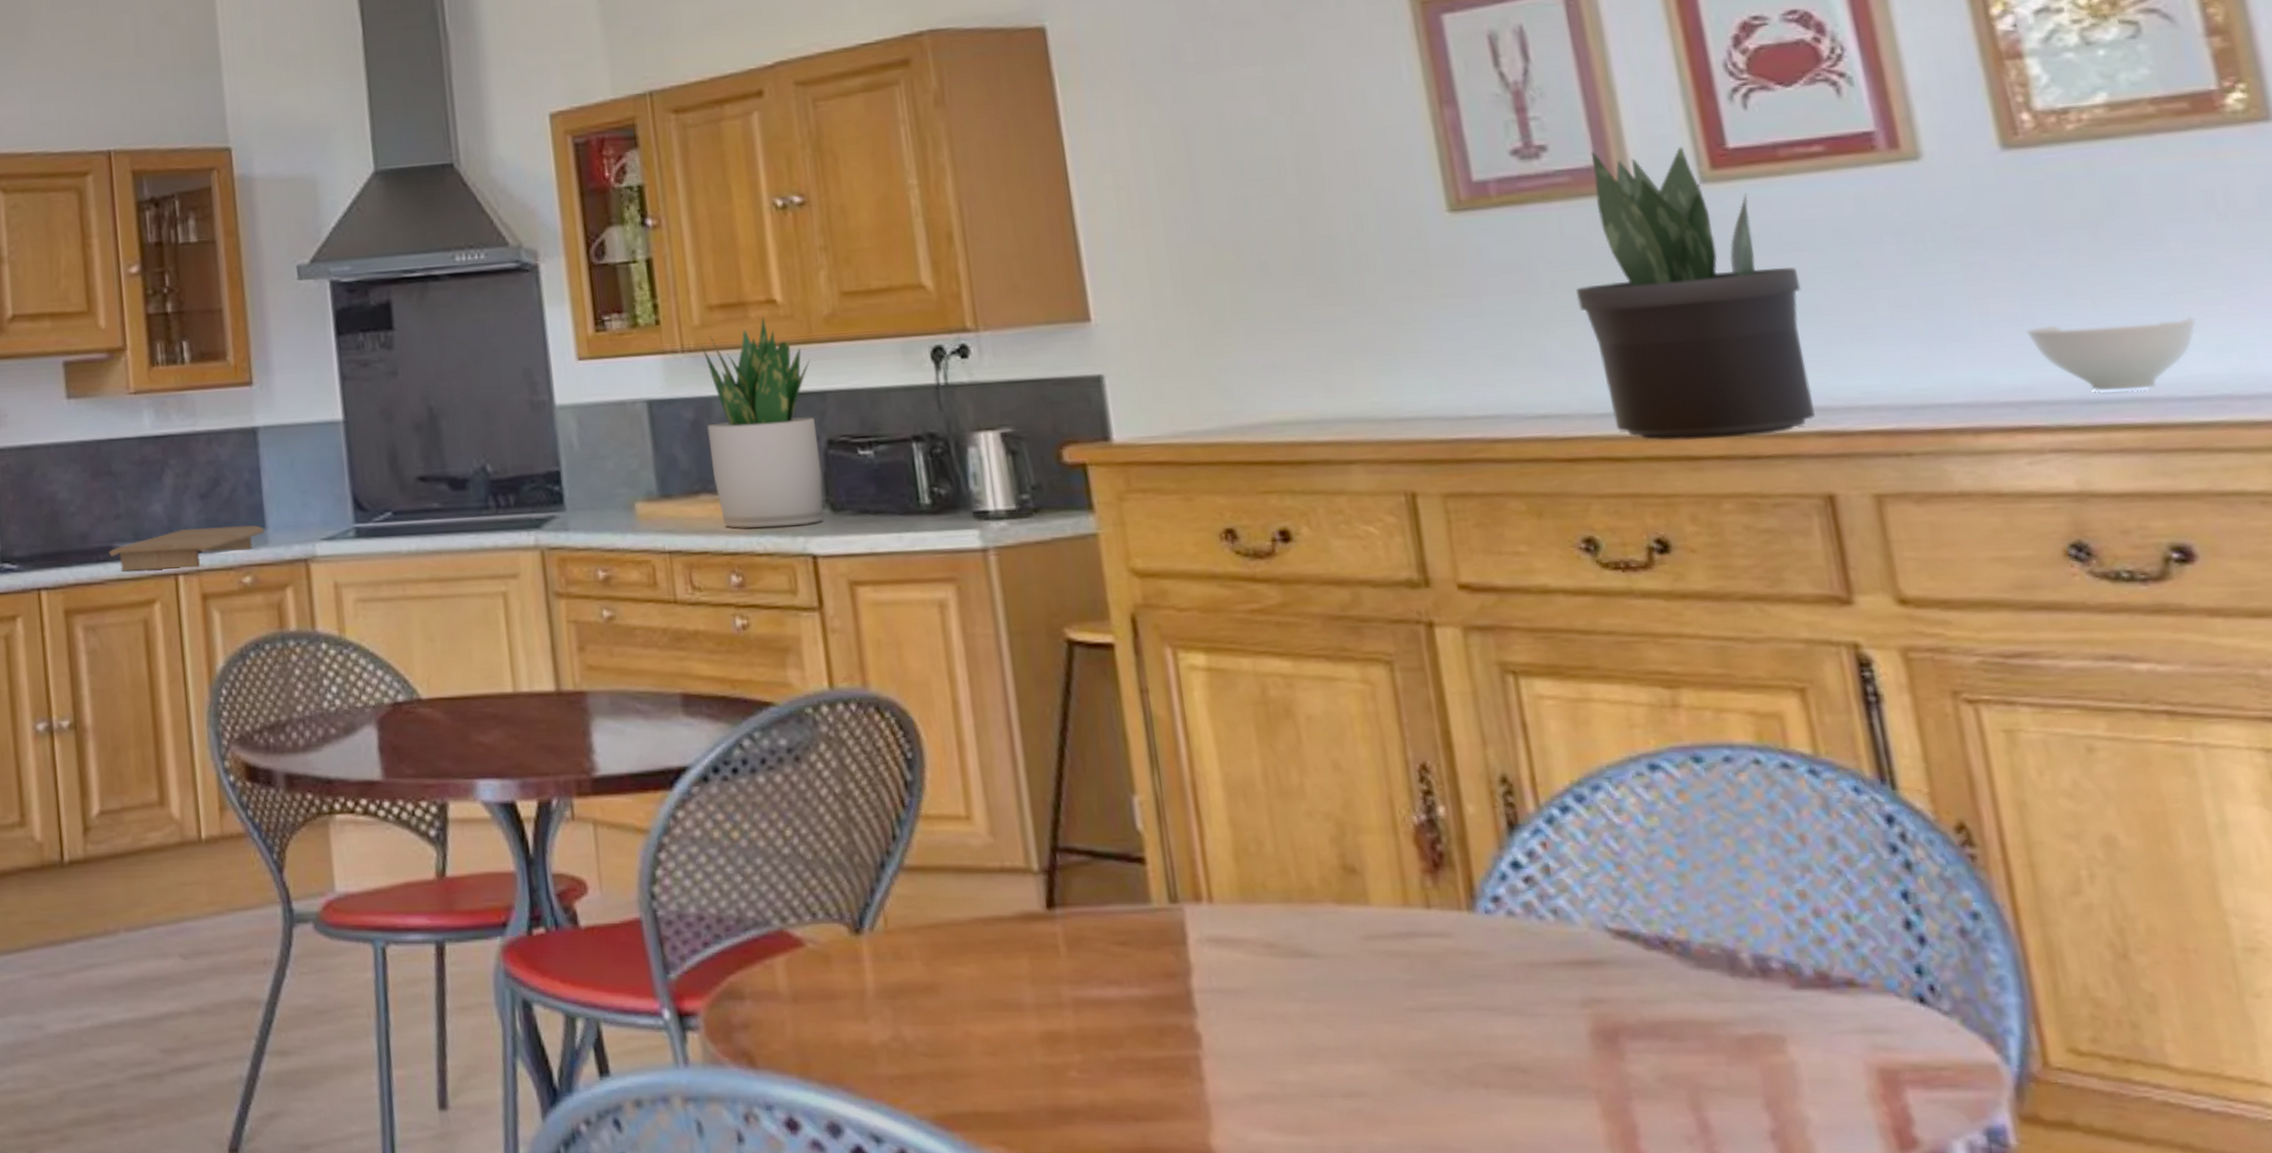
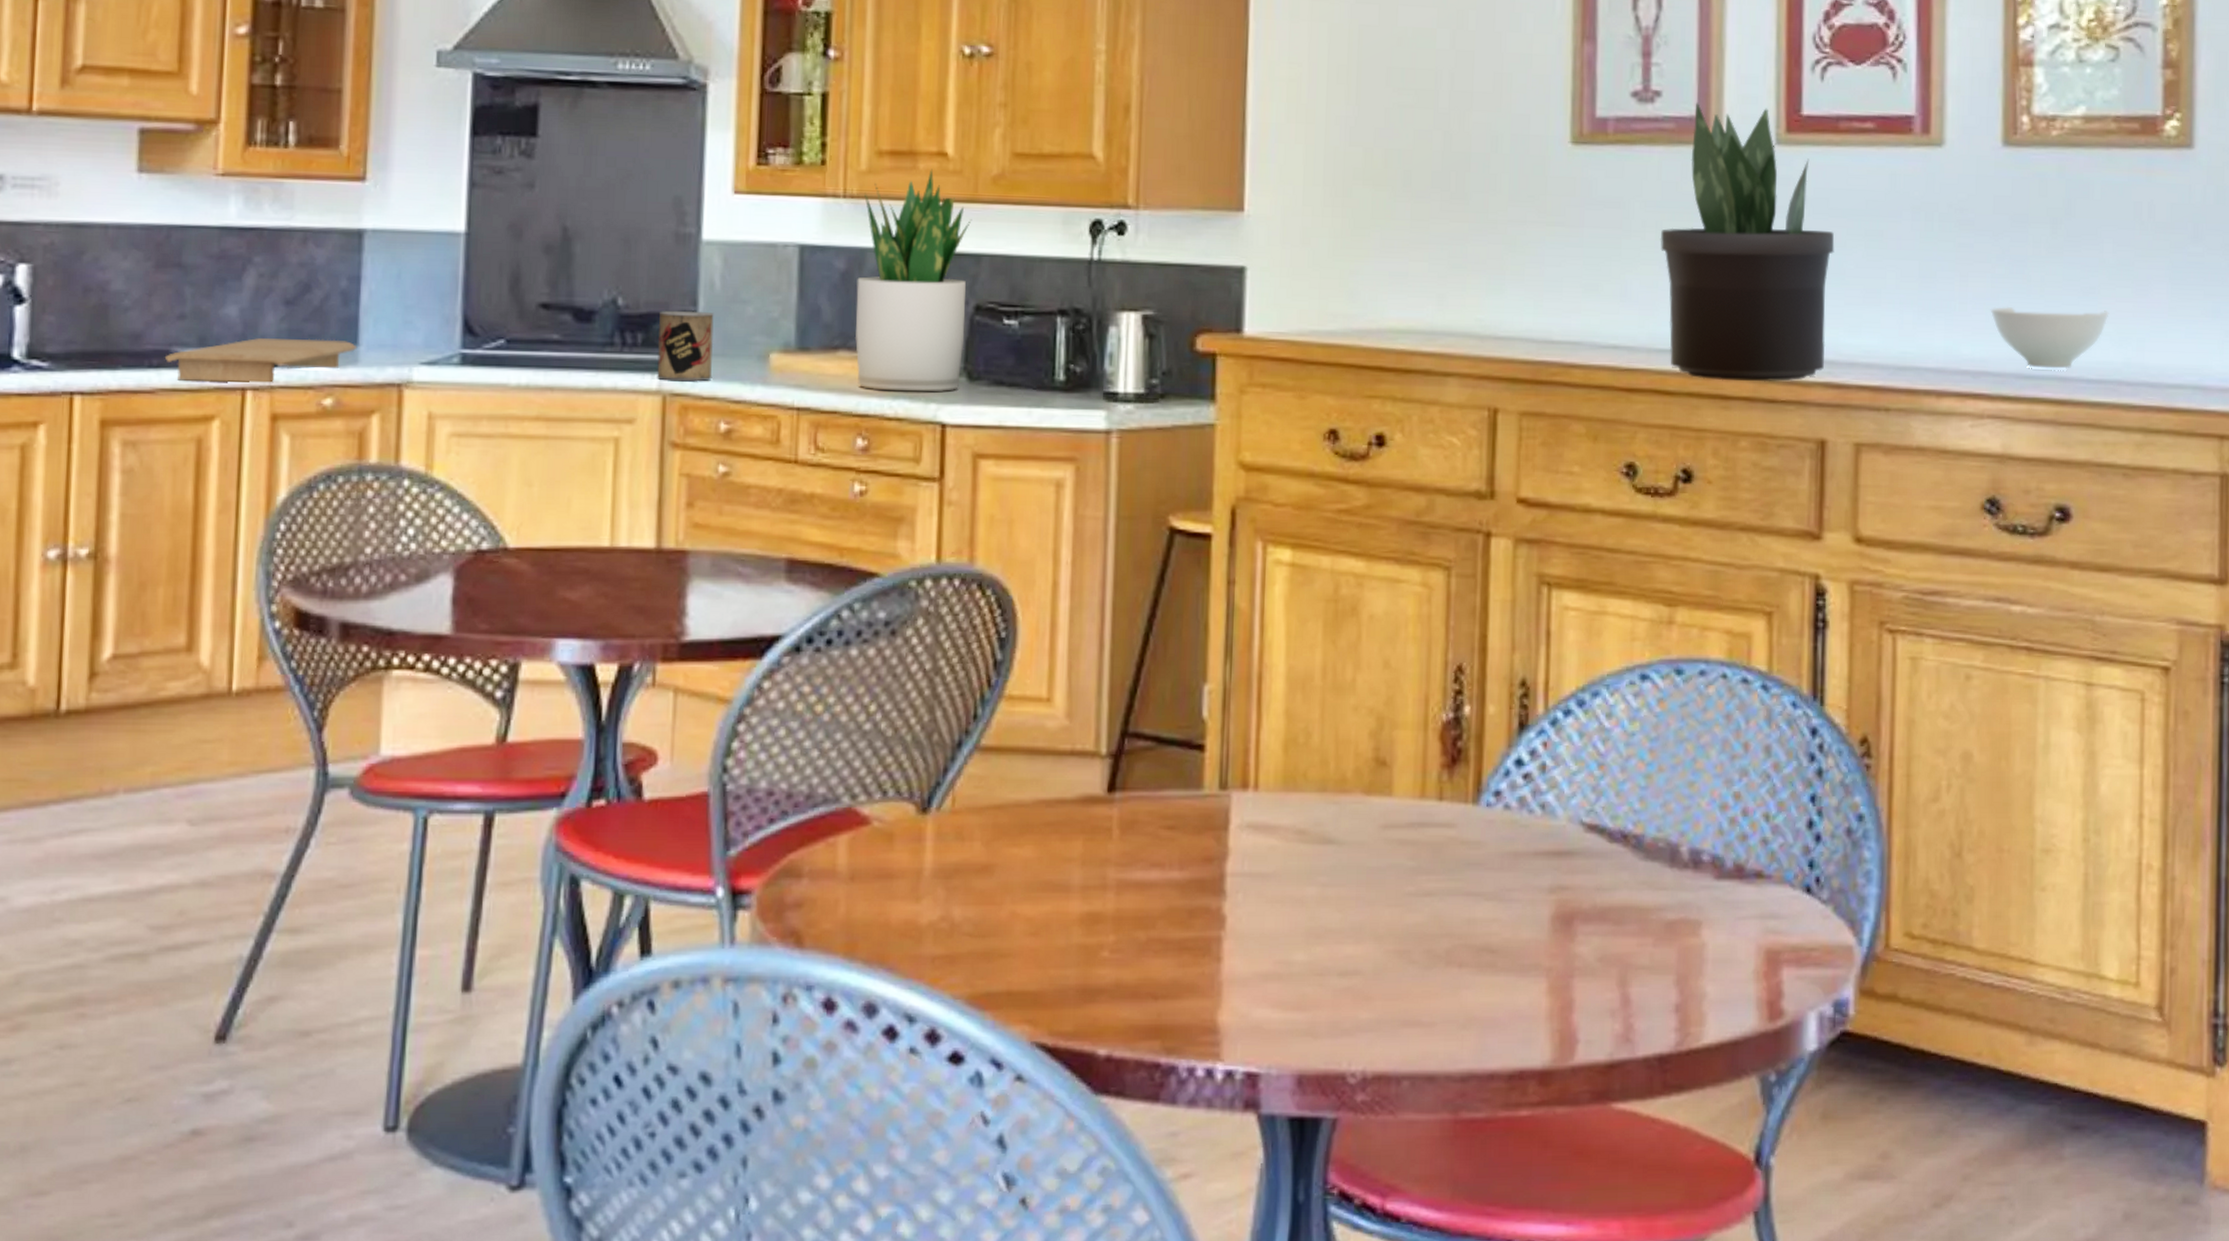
tin can: none [525,470,584,536] -> present [657,310,714,381]

